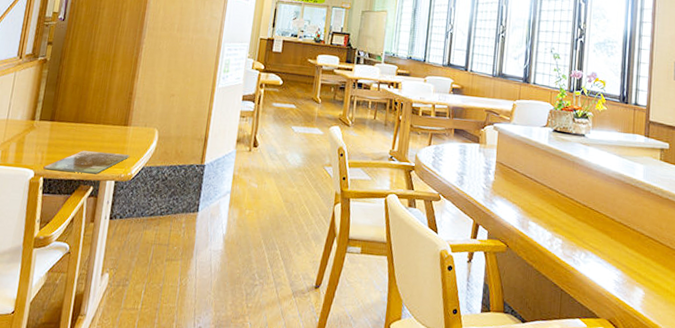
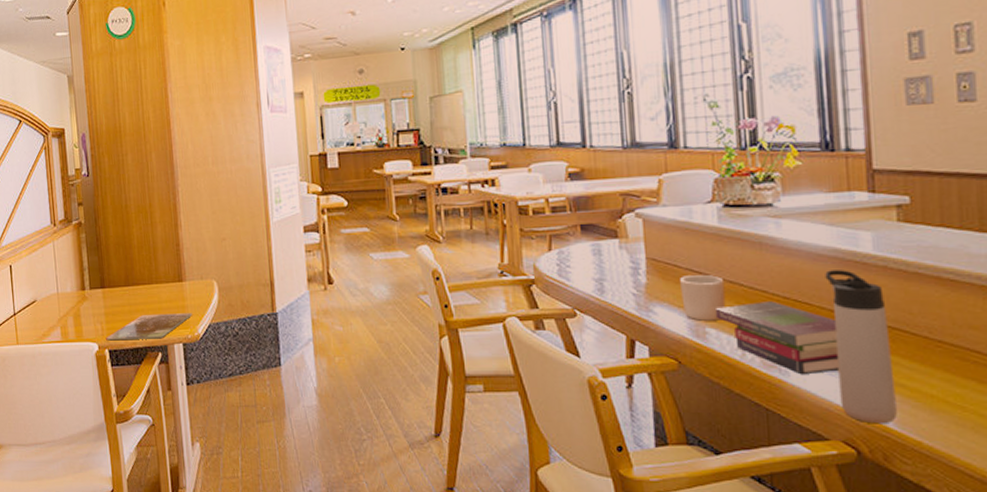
mug: none [515,179,547,217] -> present [680,274,726,321]
books: none [536,206,615,266] -> present [714,301,840,375]
thermos bottle: none [610,189,647,309] -> present [825,270,897,424]

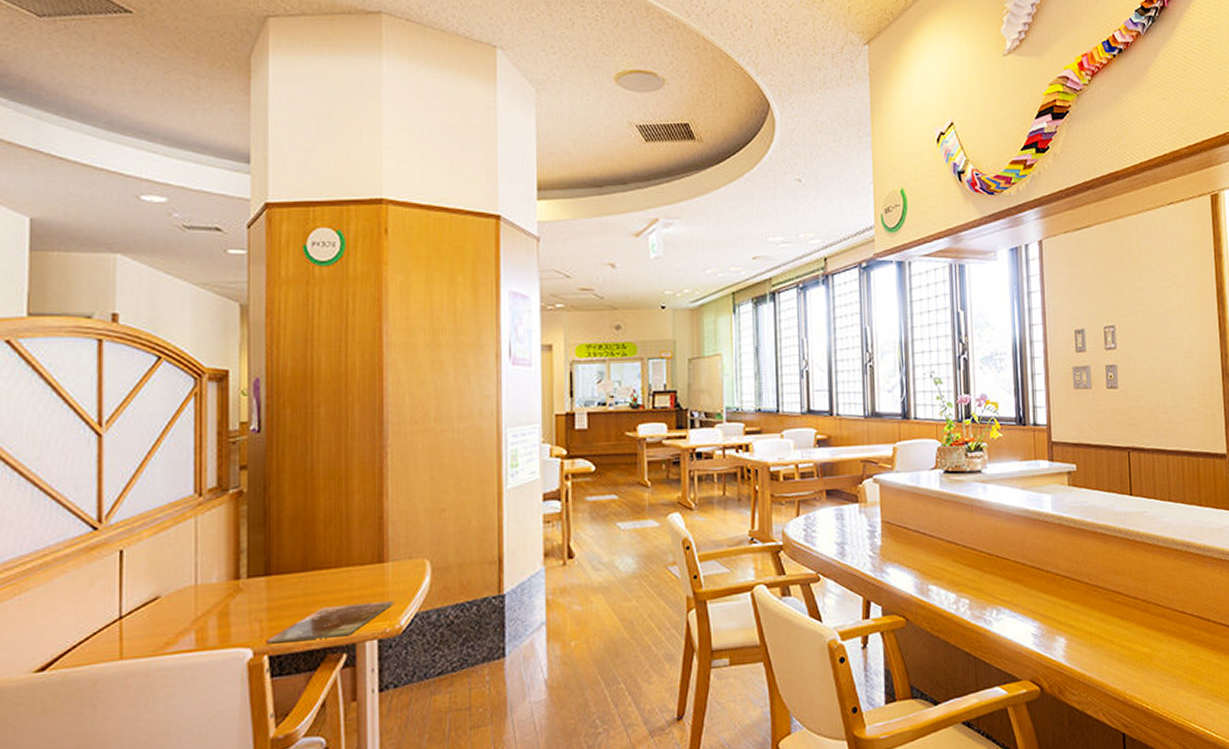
mug: present [680,274,726,321] -> none [909,535,945,579]
books: present [714,301,840,375] -> none [936,558,1029,624]
thermos bottle: present [825,270,897,424] -> none [1018,528,1068,662]

